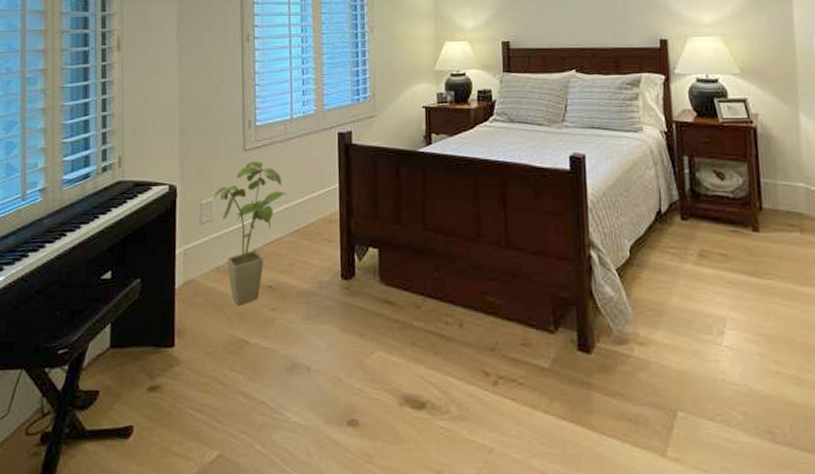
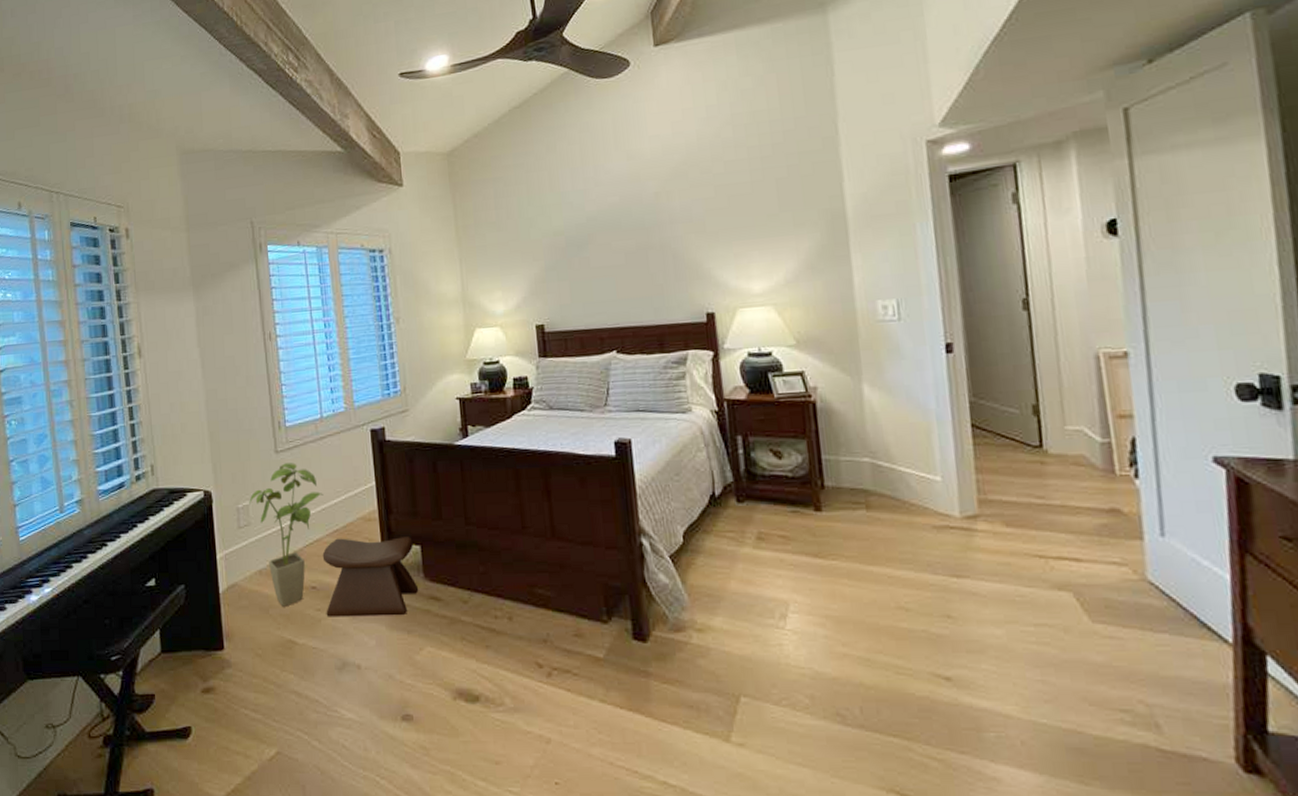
stool: none [280,238,374,318] -> present [322,537,419,617]

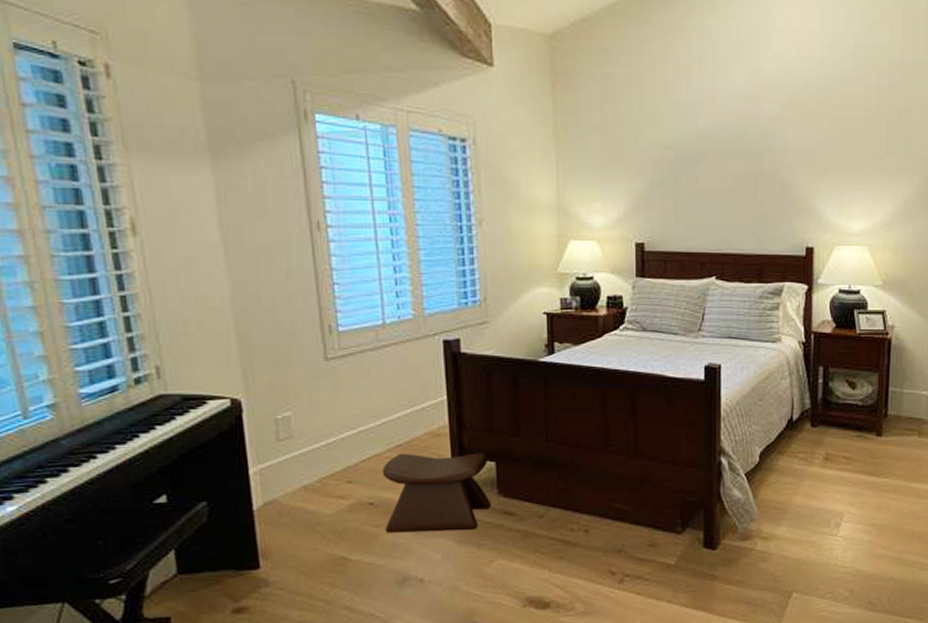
house plant: present [249,463,324,607] -> none [291,372,385,524]

